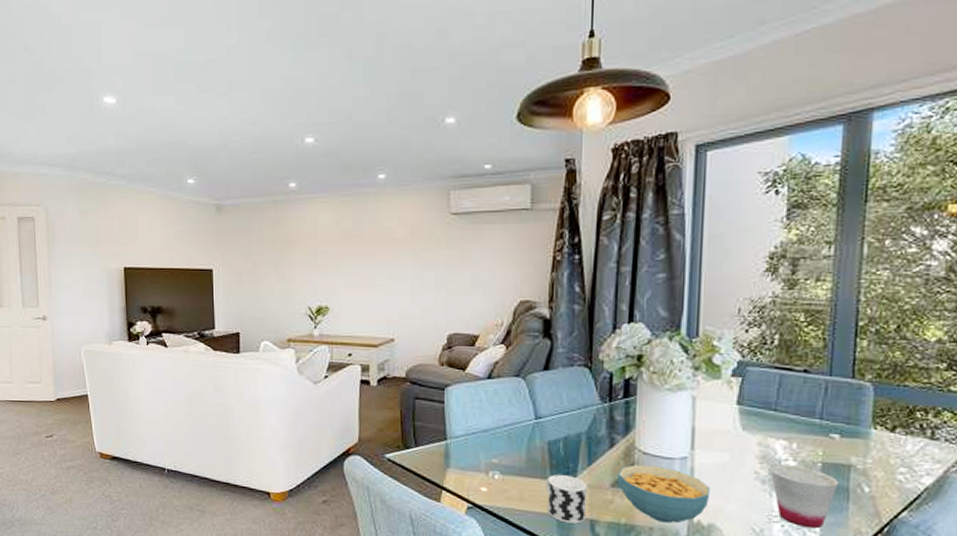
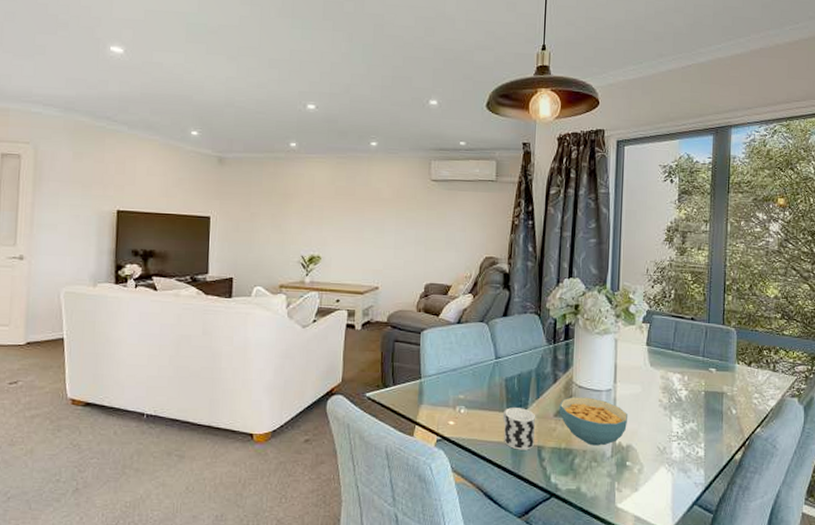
cup: present [770,464,839,529] -> none [670,394,716,445]

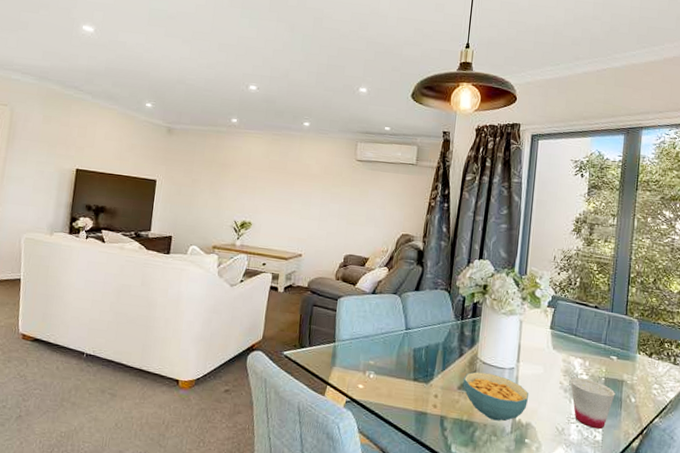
cup: present [502,408,535,450] -> none [408,377,440,419]
cup: none [670,394,716,445] -> present [570,377,616,430]

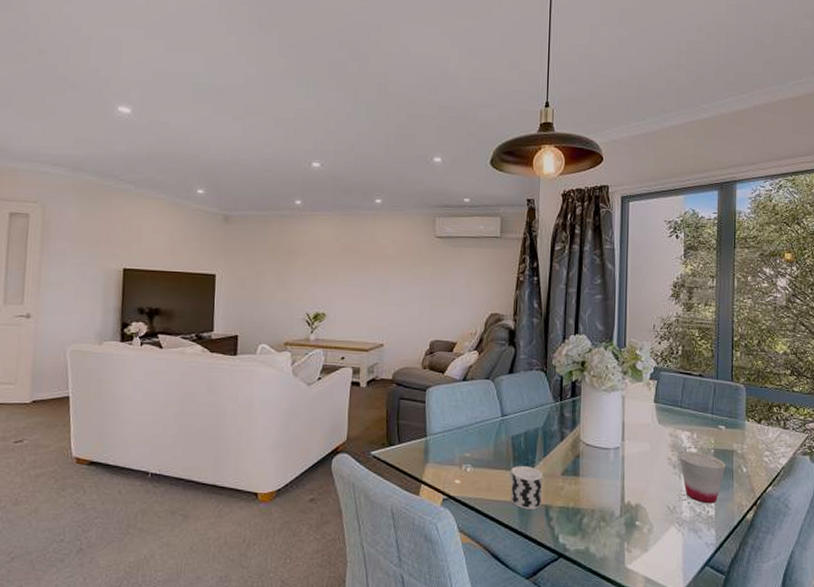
cup: none [408,377,440,419] -> present [509,466,542,510]
cereal bowl: present [463,371,529,421] -> none [567,455,637,505]

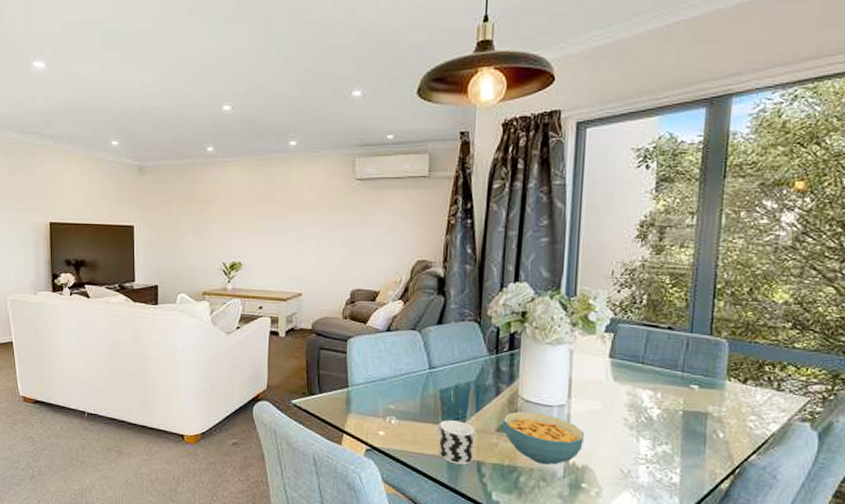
cereal bowl: none [567,455,637,505] -> present [502,411,585,465]
cup: present [679,452,726,504] -> none [637,412,697,470]

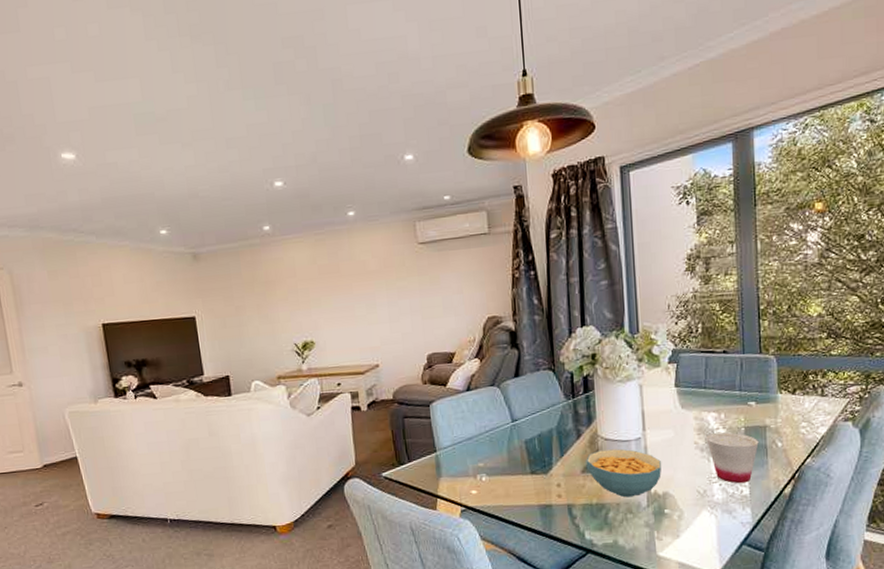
cup: present [437,420,474,465] -> none [526,468,563,511]
cup: none [637,412,697,470] -> present [706,432,759,484]

